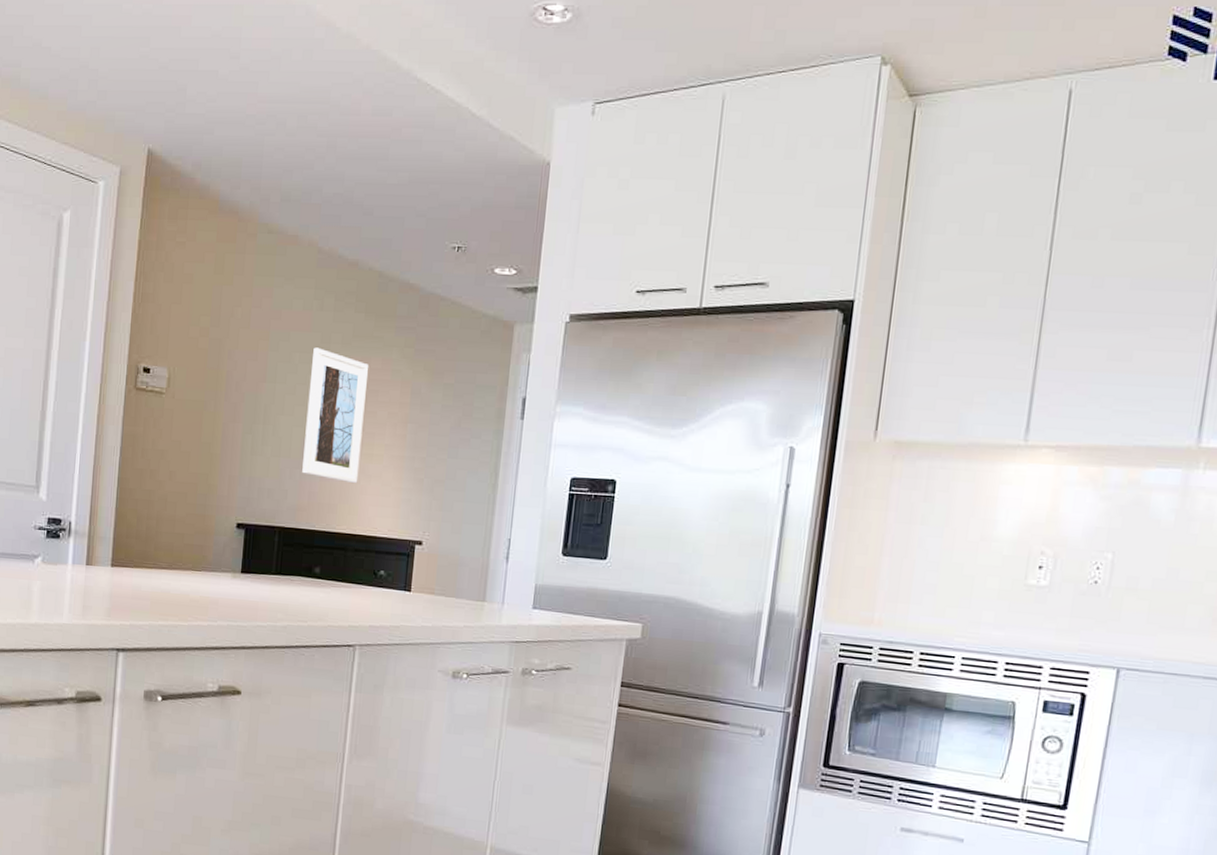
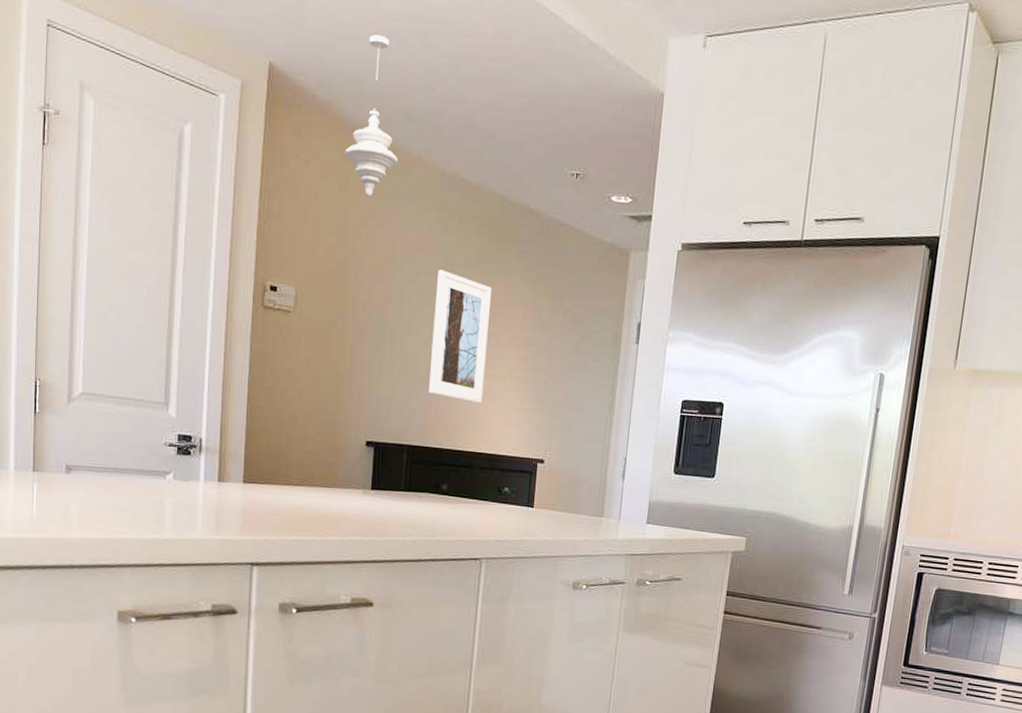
pendant light: none [220,117,275,277] -> present [344,34,399,197]

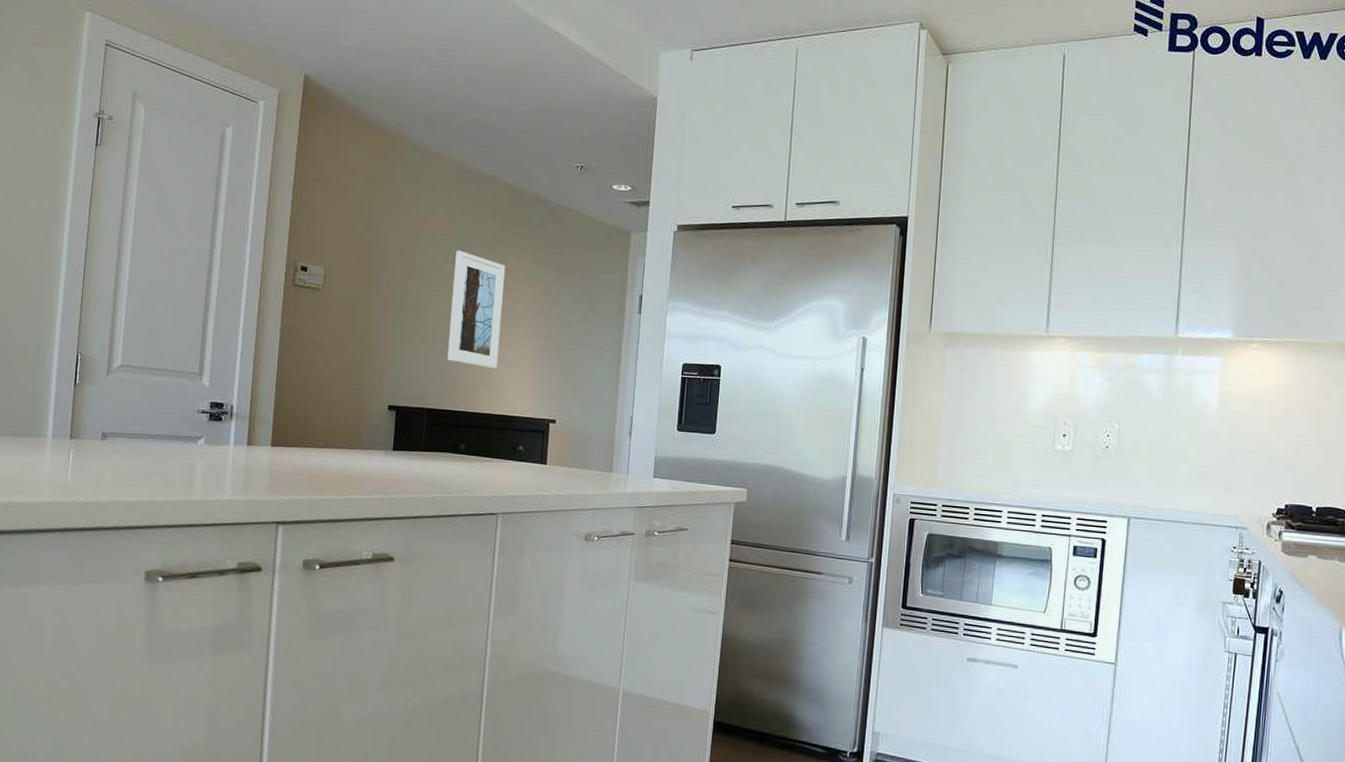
pendant light: present [344,34,399,197] -> none [371,51,420,188]

